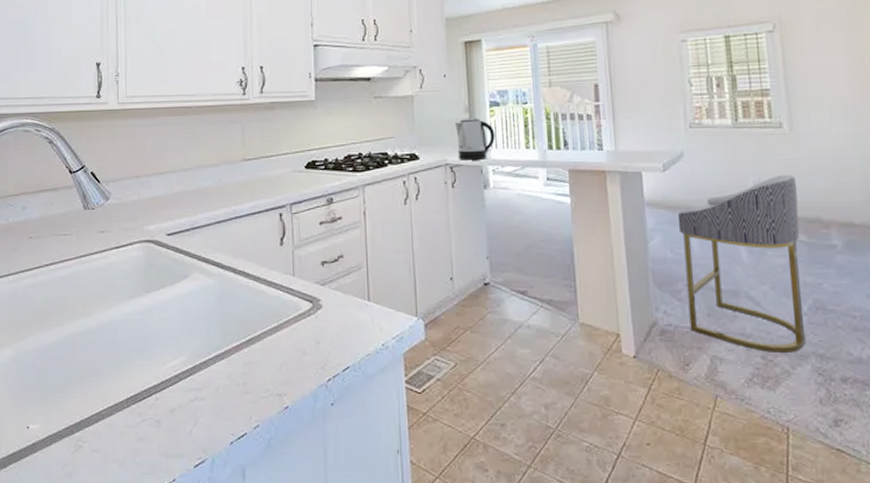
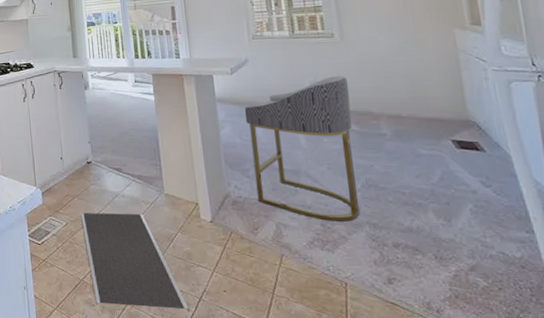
kettle: present [454,117,495,160] -> none [60,35,92,68]
door mat: none [474,350,605,472] -> present [81,213,189,311]

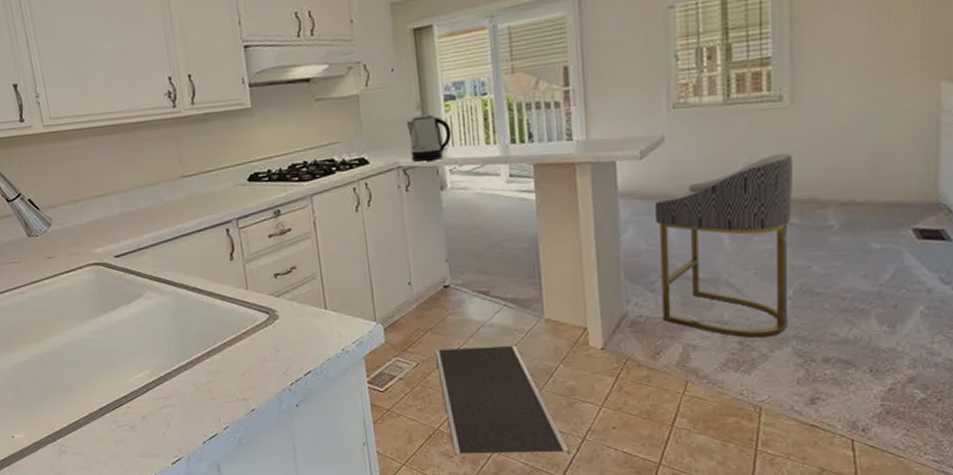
kettle: none [60,35,92,68] -> present [406,114,452,162]

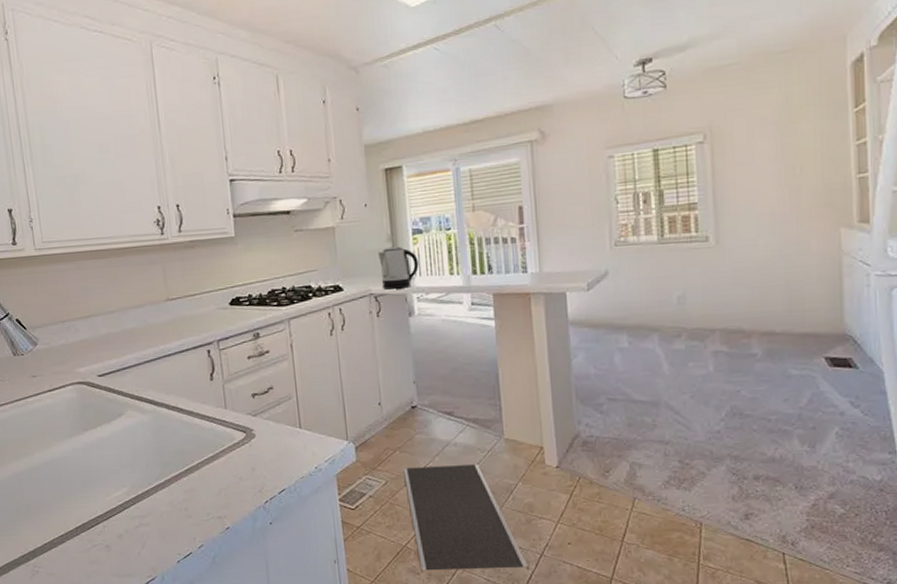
bar stool: present [654,153,792,338] -> none [601,288,722,457]

